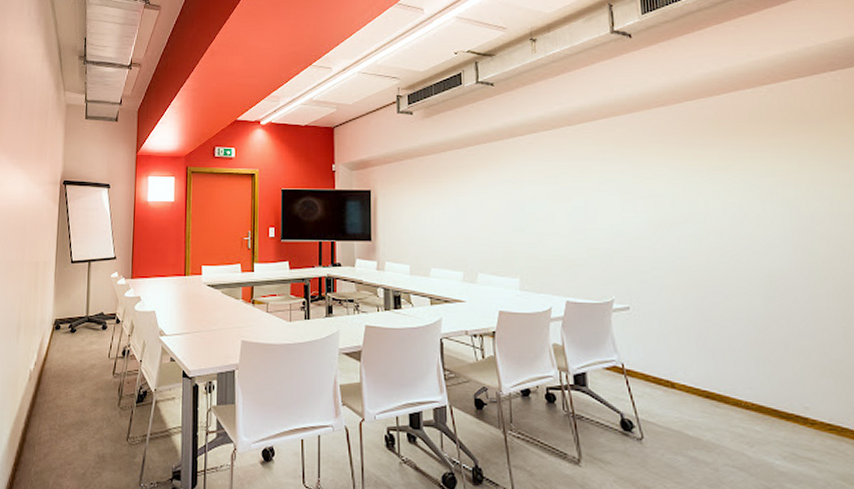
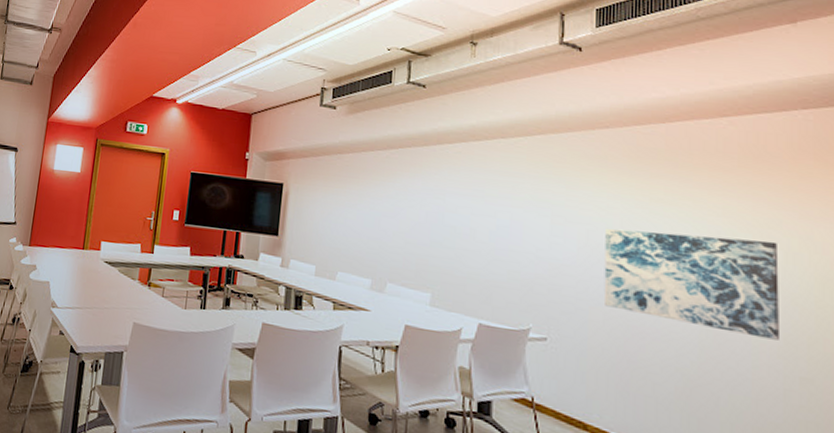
wall art: none [671,194,834,283] -> present [603,228,779,340]

